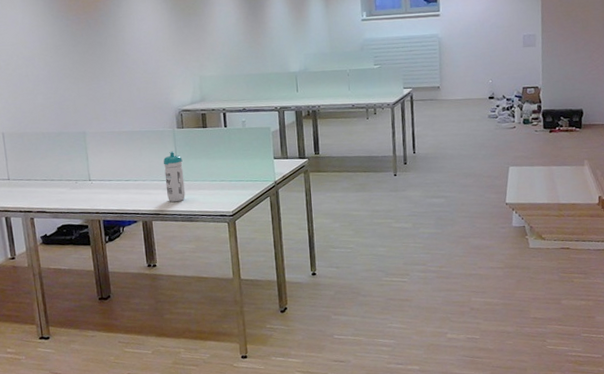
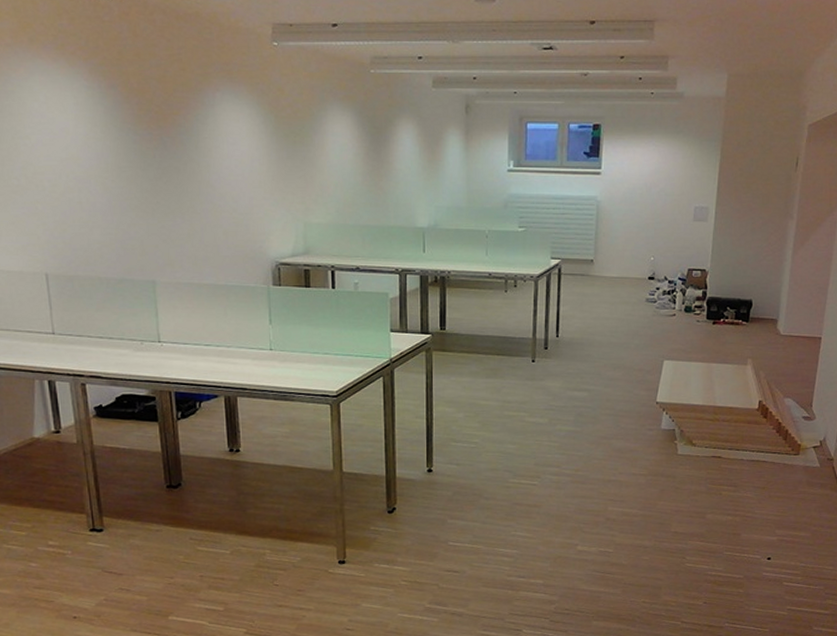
water bottle: present [163,151,185,202] -> none [253,313,280,375]

